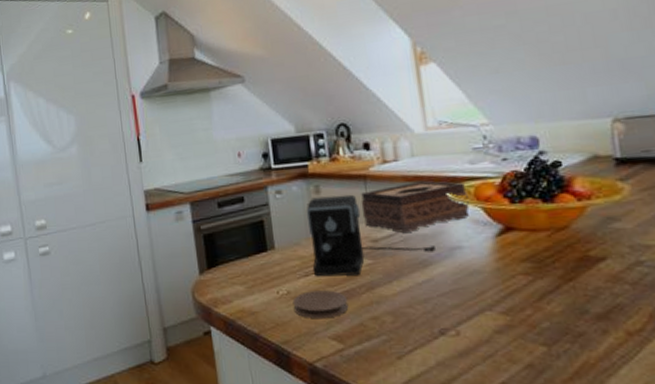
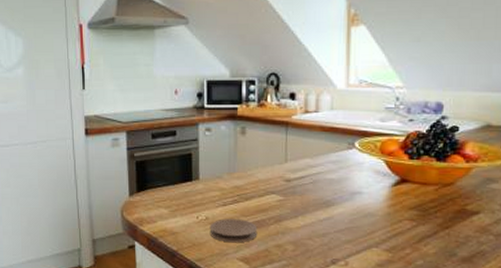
coffee maker: present [306,194,435,277] -> none [231,137,339,209]
tissue box: present [361,180,470,234] -> none [280,132,374,177]

